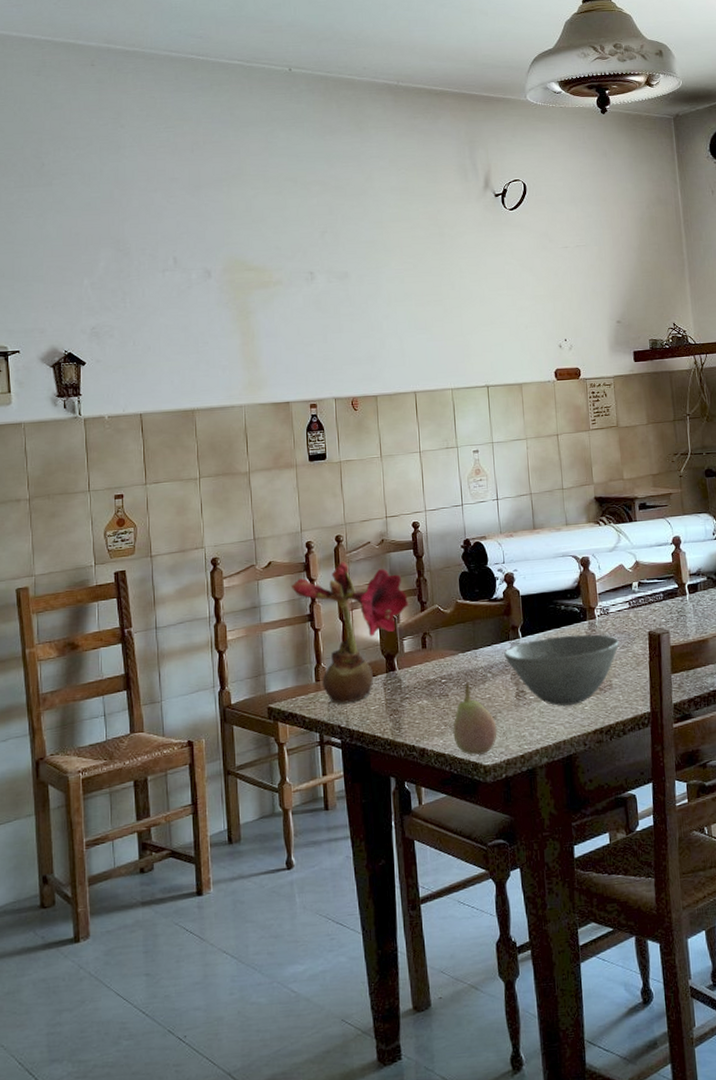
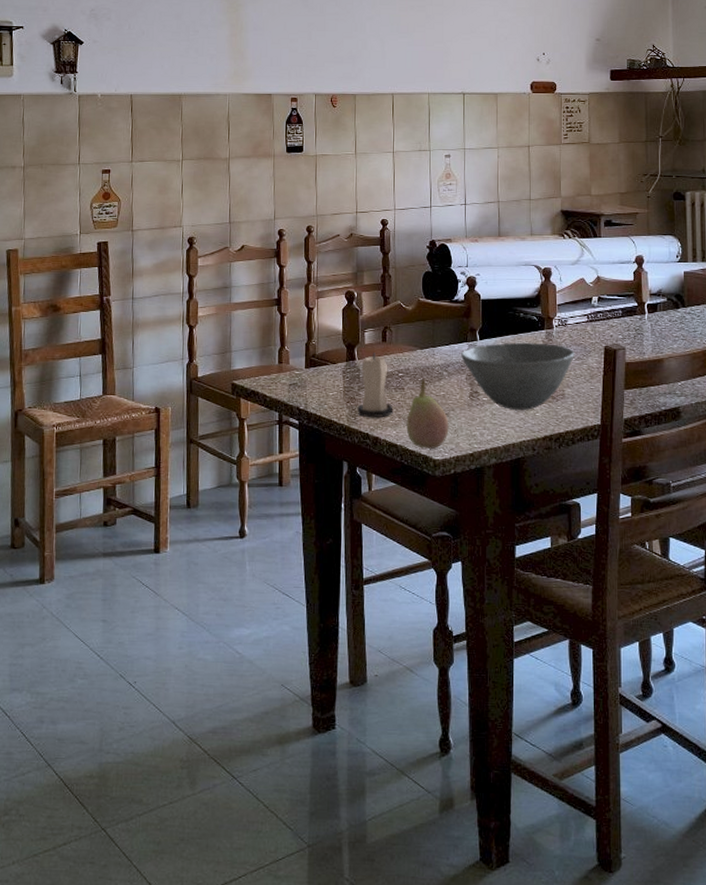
flower: present [290,560,410,704] -> none [261,249,373,387]
candle: none [401,661,439,729] -> present [357,353,394,418]

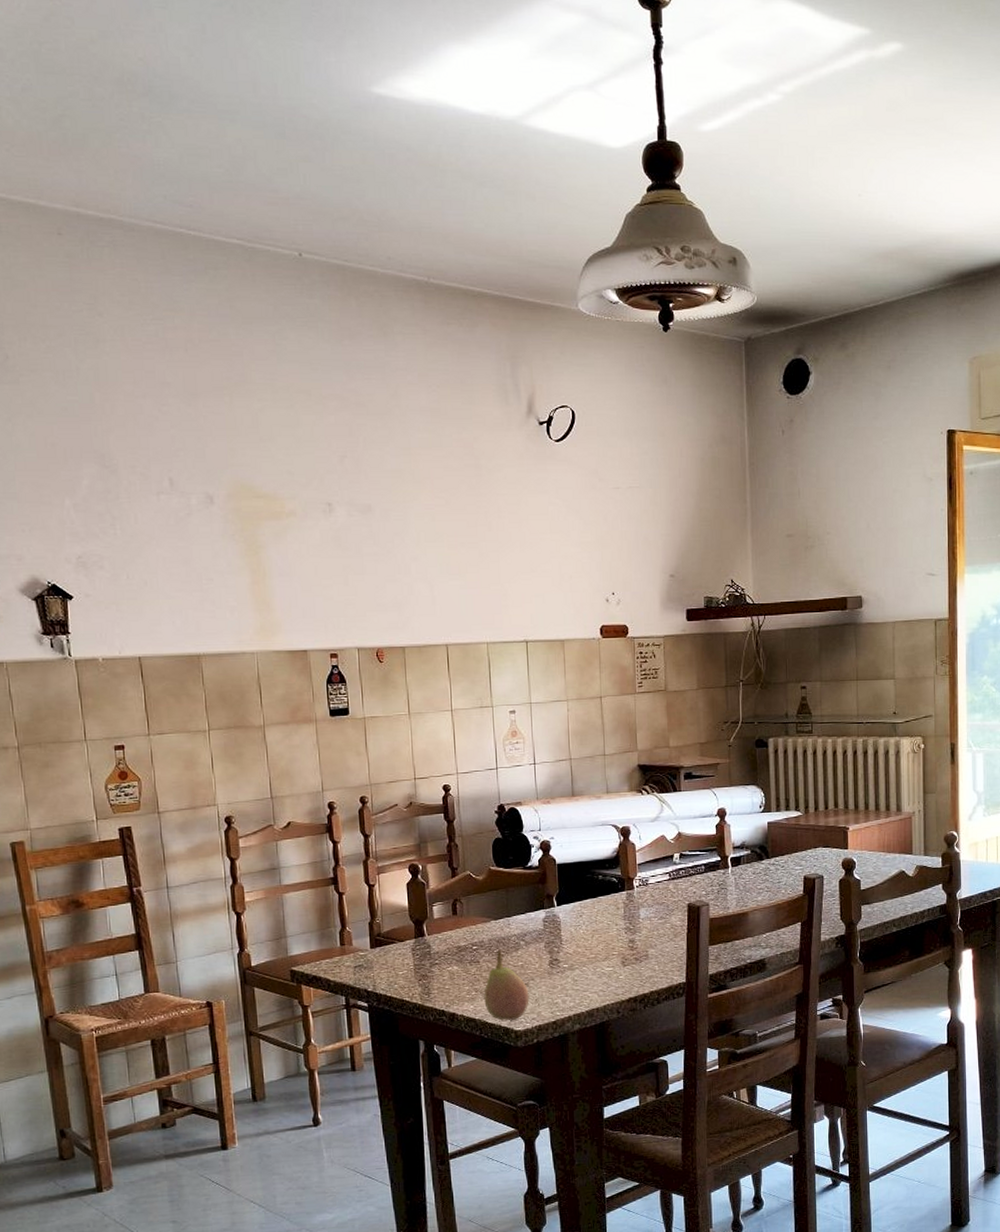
candle: present [357,353,394,418] -> none [430,927,470,995]
bowl: present [461,342,574,410] -> none [538,905,657,975]

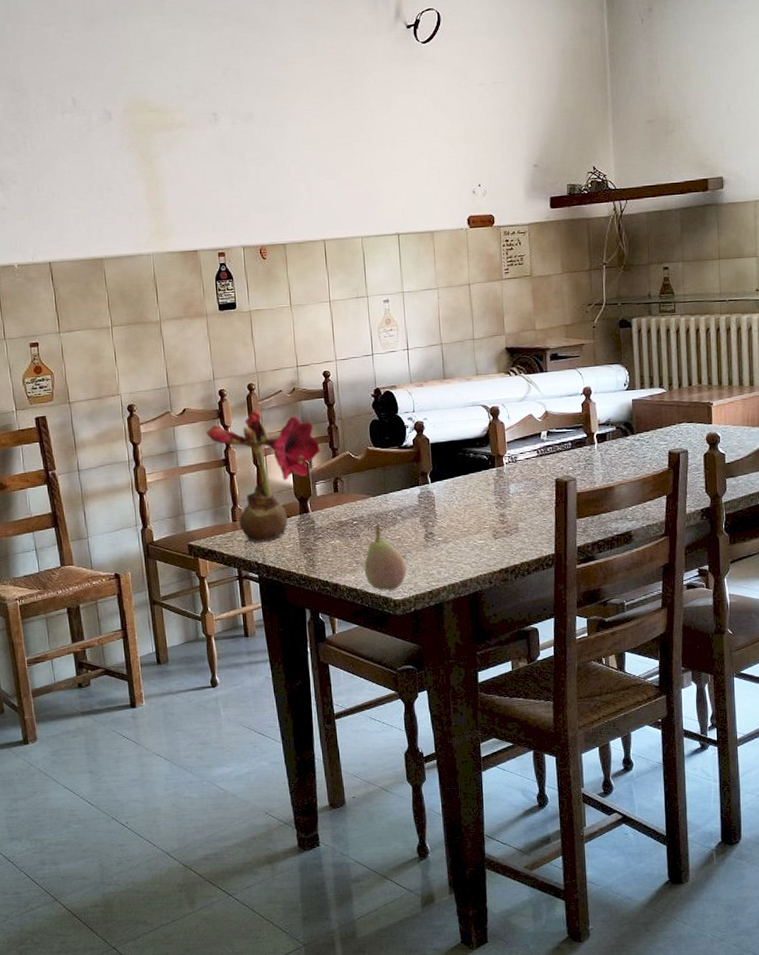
flower: none [312,822,440,968] -> present [205,407,321,542]

